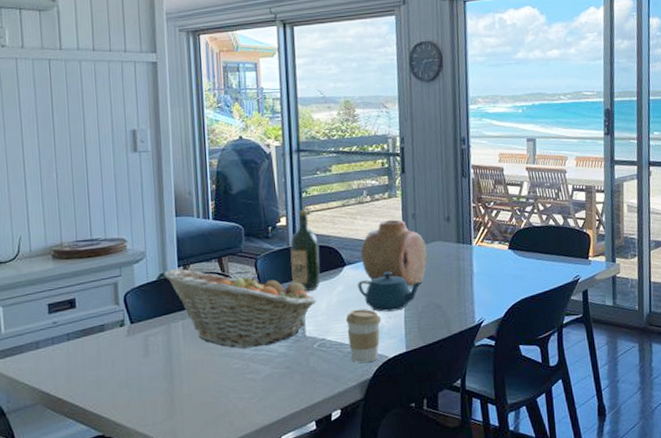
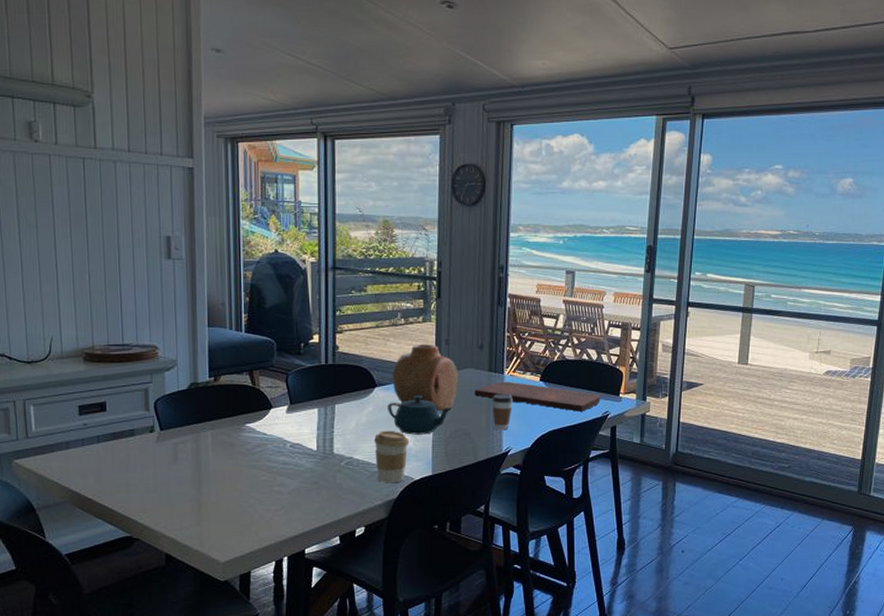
fruit basket: present [164,269,317,349] -> none [194,380,346,462]
wine bottle: present [290,210,321,292] -> none [322,329,352,410]
cutting board: none [443,251,570,278] -> present [474,381,600,412]
coffee cup: none [461,264,483,302] -> present [492,393,513,431]

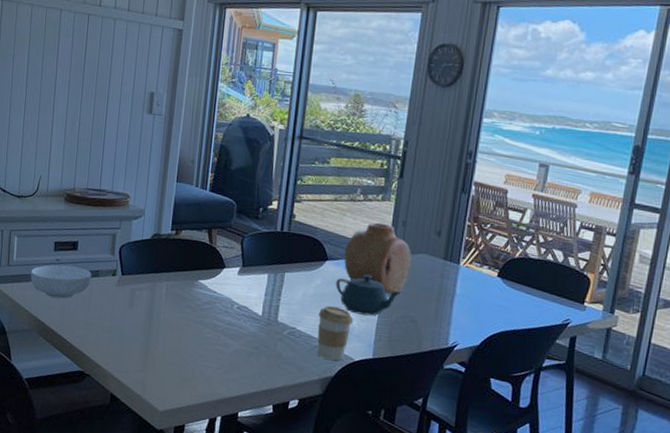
cereal bowl: none [55,429,126,465] -> present [30,264,92,299]
cutting board: present [474,381,600,412] -> none [425,271,562,316]
coffee cup: present [492,393,513,431] -> none [442,284,466,324]

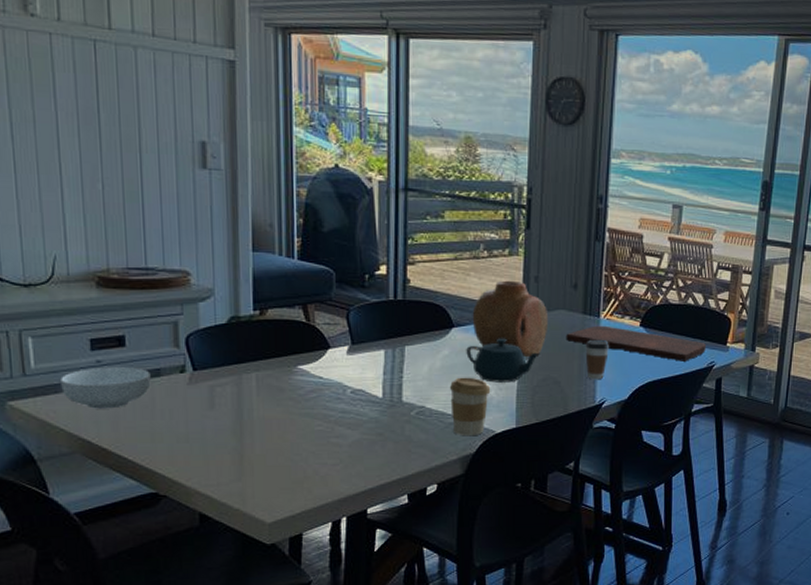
cutting board: none [425,271,562,316] -> present [566,325,706,361]
coffee cup: none [442,284,466,324] -> present [585,339,609,380]

